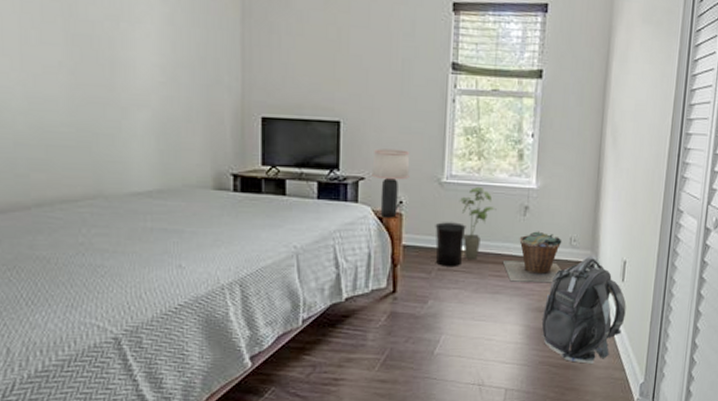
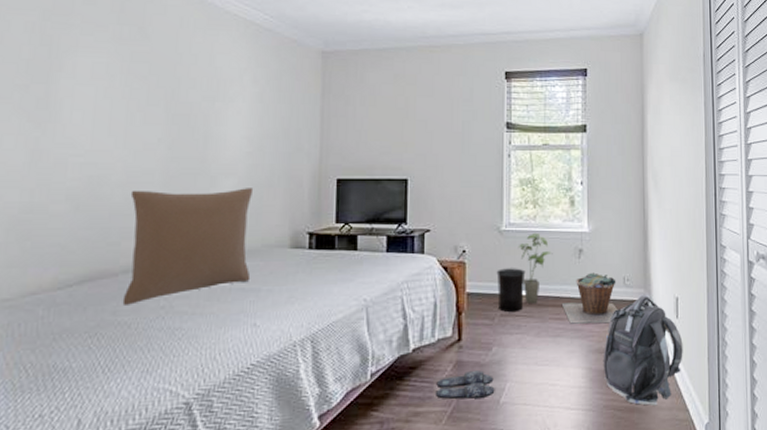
pillow: none [34,118,173,240] -> present [122,188,254,305]
slippers: none [369,322,430,348] -> present [436,371,495,399]
table lamp: present [372,148,410,218] -> none [437,202,472,267]

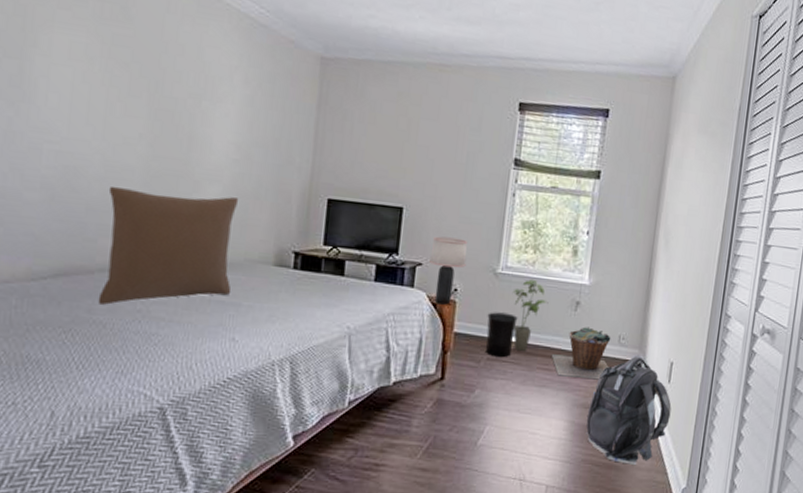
slippers: present [436,371,495,399] -> none [413,410,474,438]
table lamp: none [437,202,472,267] -> present [429,236,468,305]

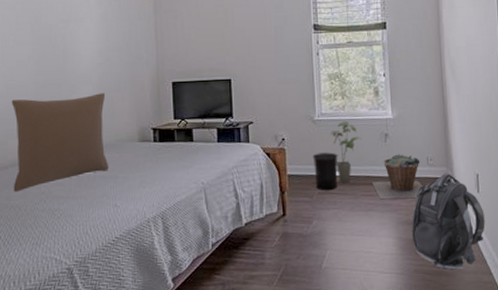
table lamp: present [429,236,468,305] -> none [258,97,288,153]

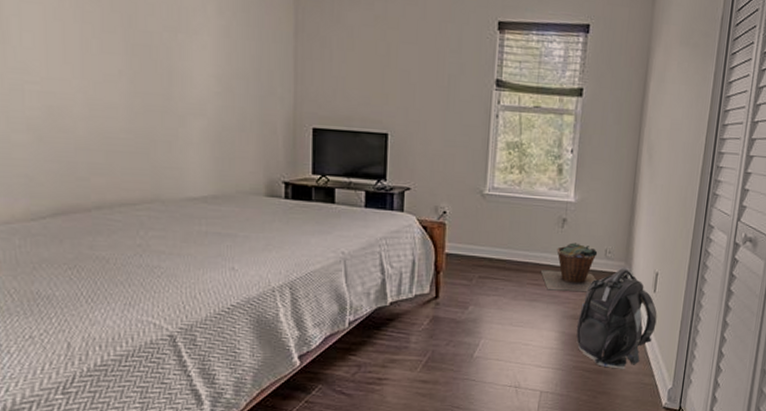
pillow: present [11,93,109,192] -> none [95,124,227,241]
waste bin: present [312,152,338,190] -> none [476,232,507,274]
house plant: present [330,120,362,183] -> none [500,198,536,268]

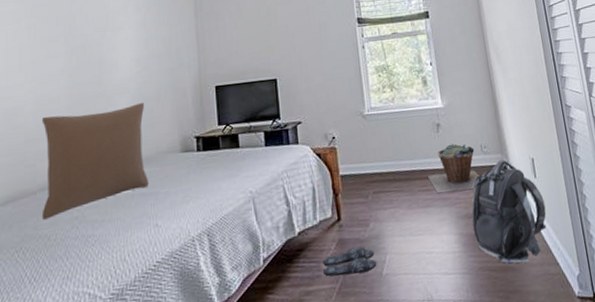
pillow: none [95,124,227,241] -> present [41,103,150,220]
slippers: none [412,327,469,351] -> present [323,246,377,276]

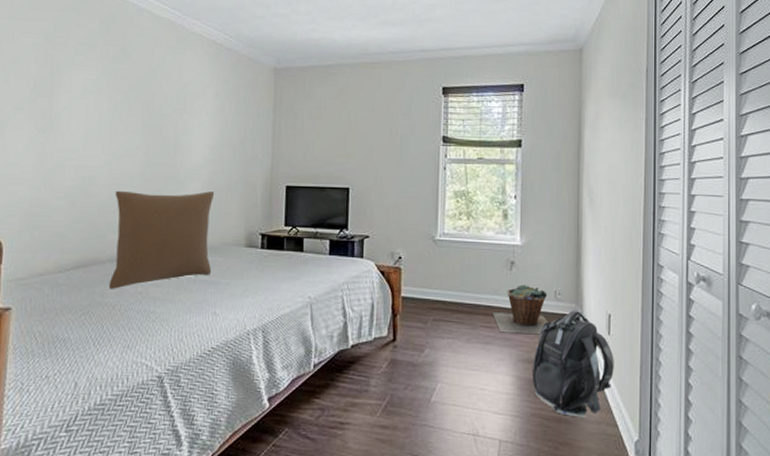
slippers: present [323,246,377,276] -> none [372,370,427,395]

